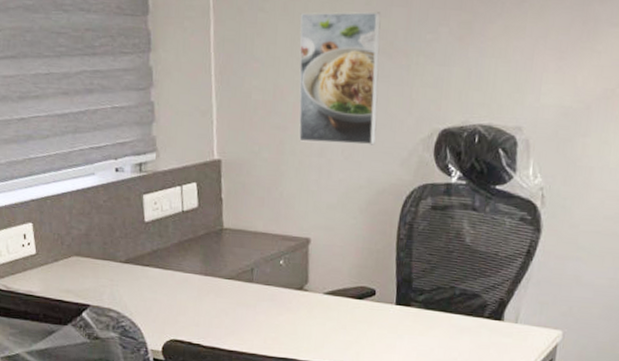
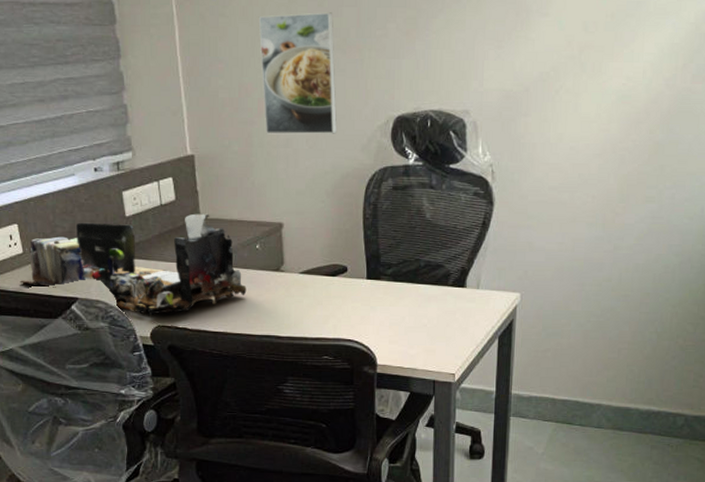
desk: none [31,222,267,329] -> present [20,213,247,316]

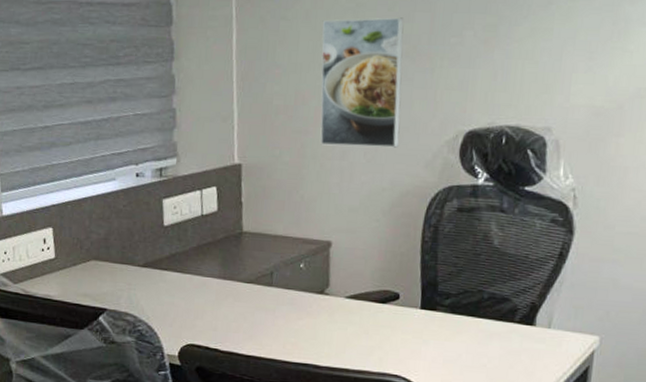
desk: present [20,213,247,316] -> none [49,226,286,333]

